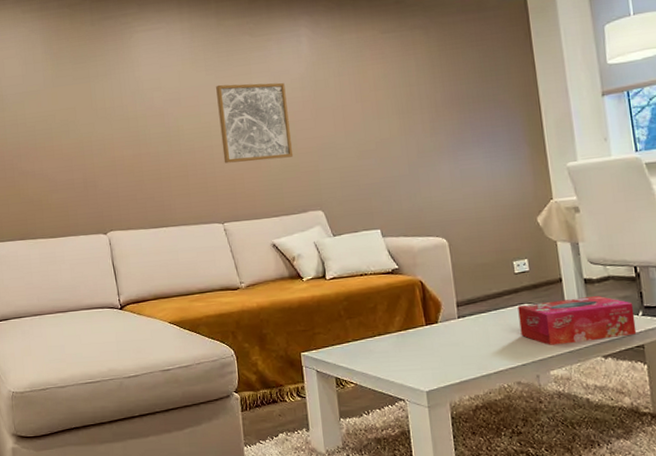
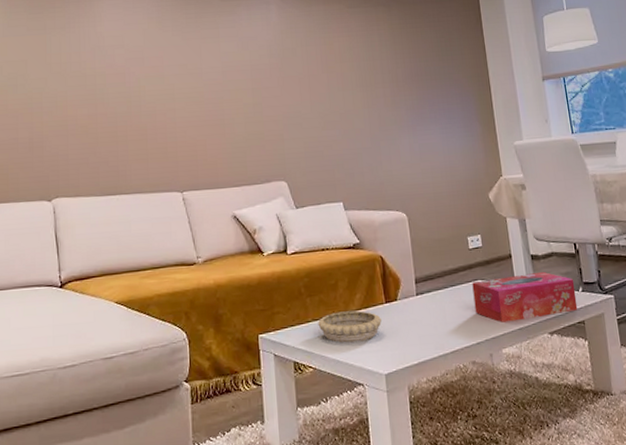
wall art: present [216,82,294,163] -> none [182,46,259,128]
decorative bowl: none [358,332,422,362] -> present [318,310,382,343]

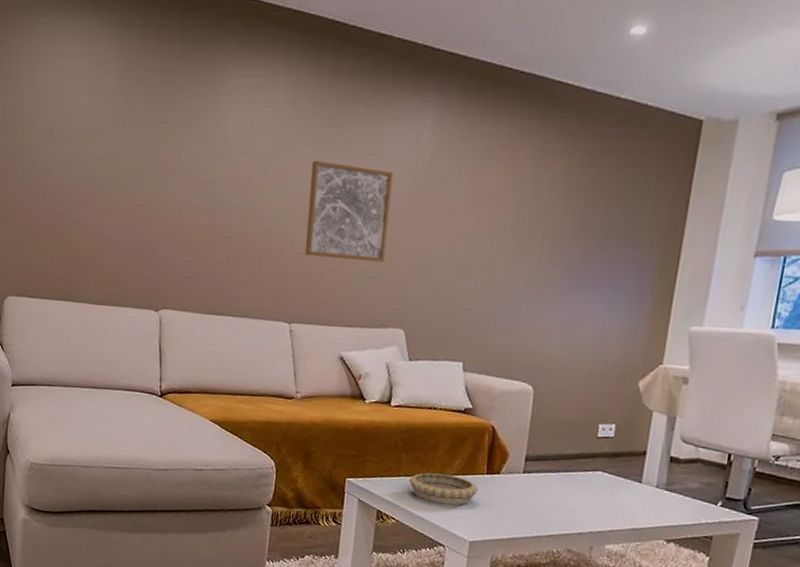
wall art: none [182,46,259,128] -> present [304,160,393,262]
tissue box: present [472,271,578,323] -> none [585,472,715,525]

